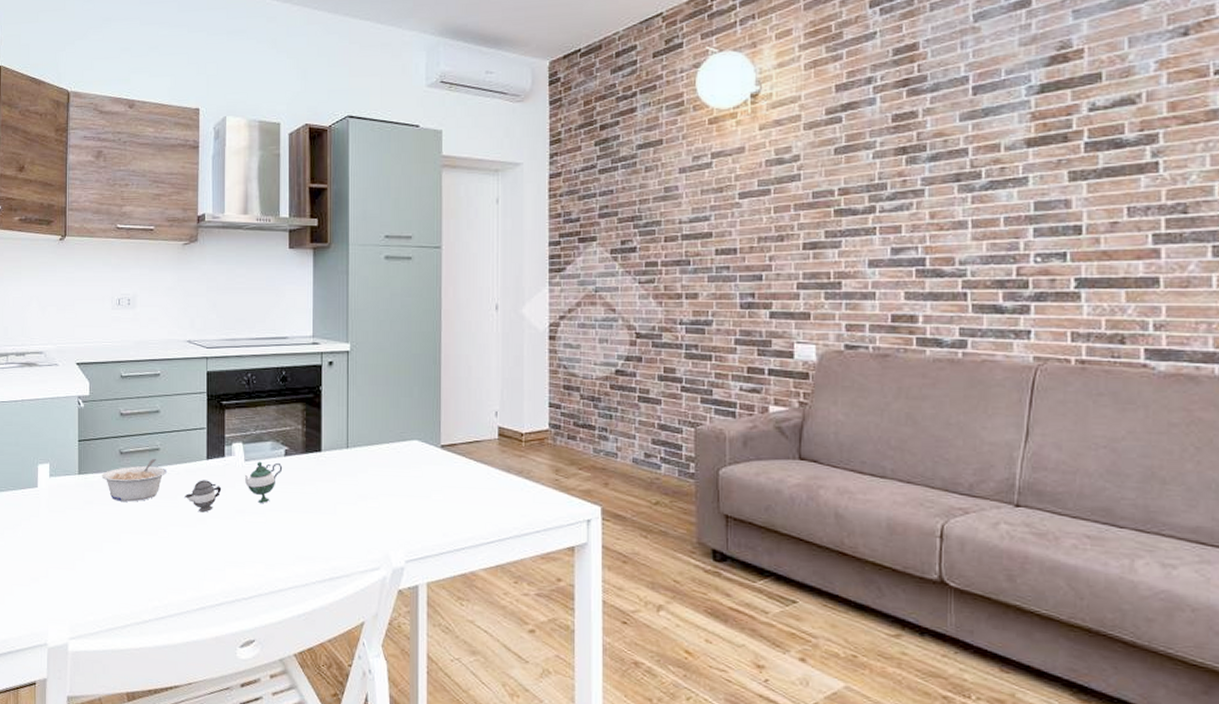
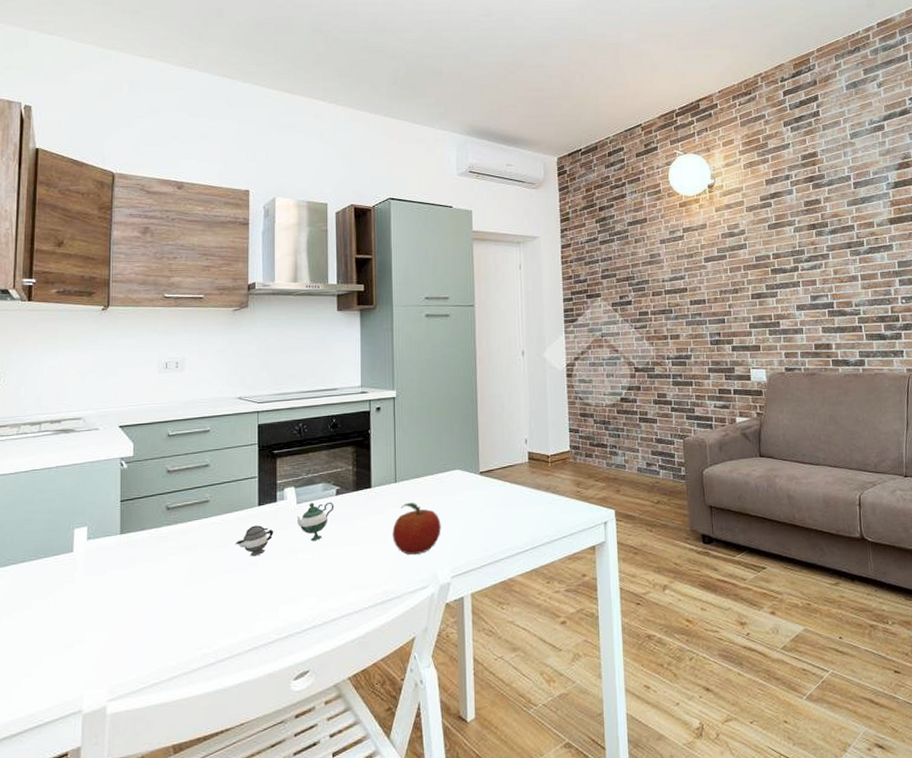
legume: present [101,459,168,502] -> none [146,511,218,556]
fruit: none [343,472,396,531] -> present [392,502,441,555]

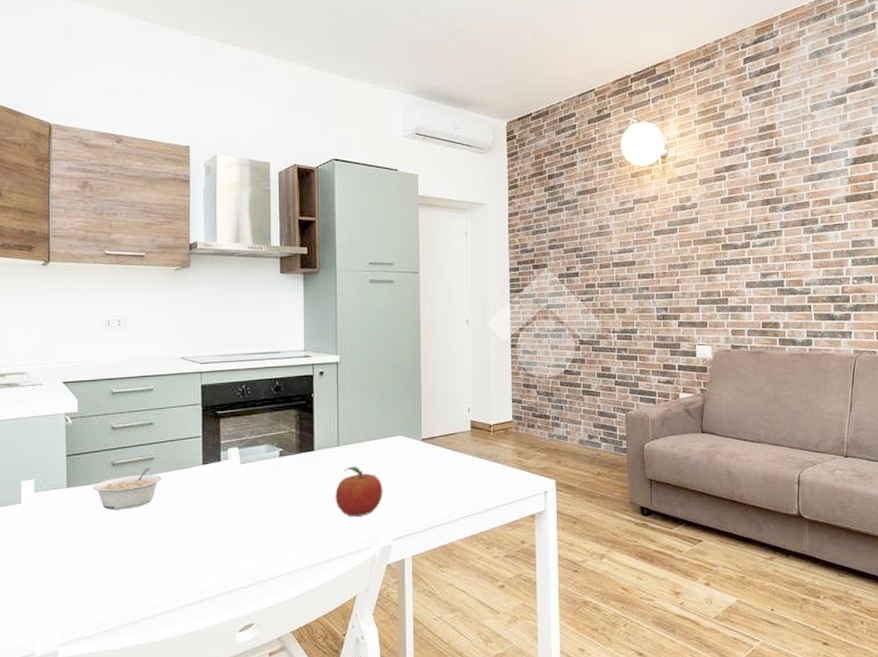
legume: none [146,511,218,556] -> present [92,468,163,510]
teapot: present [235,501,335,557] -> none [180,463,278,514]

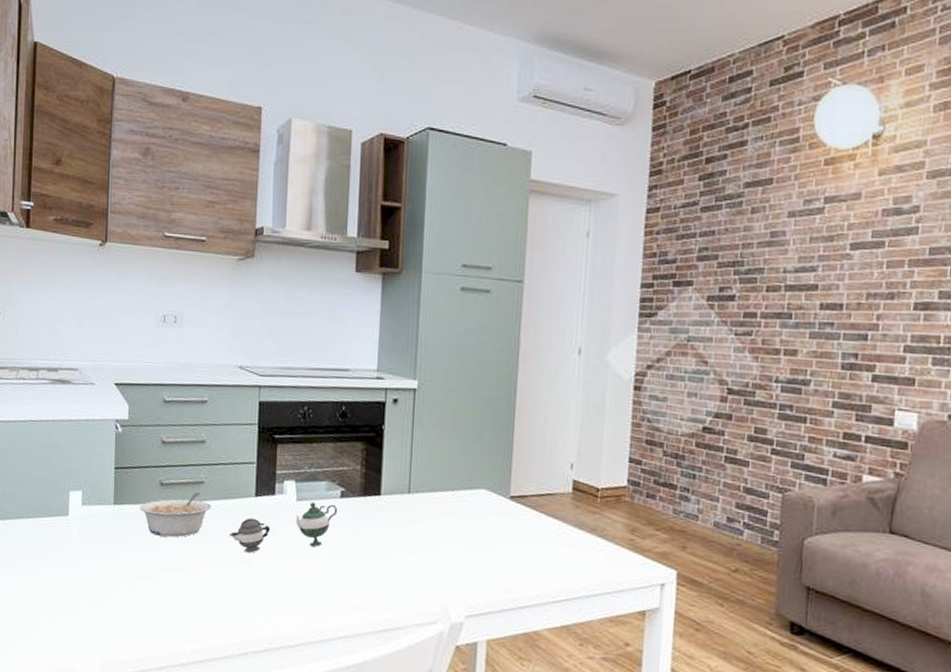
teapot: none [180,463,278,514] -> present [229,502,338,553]
fruit: present [335,466,383,517] -> none [401,519,458,583]

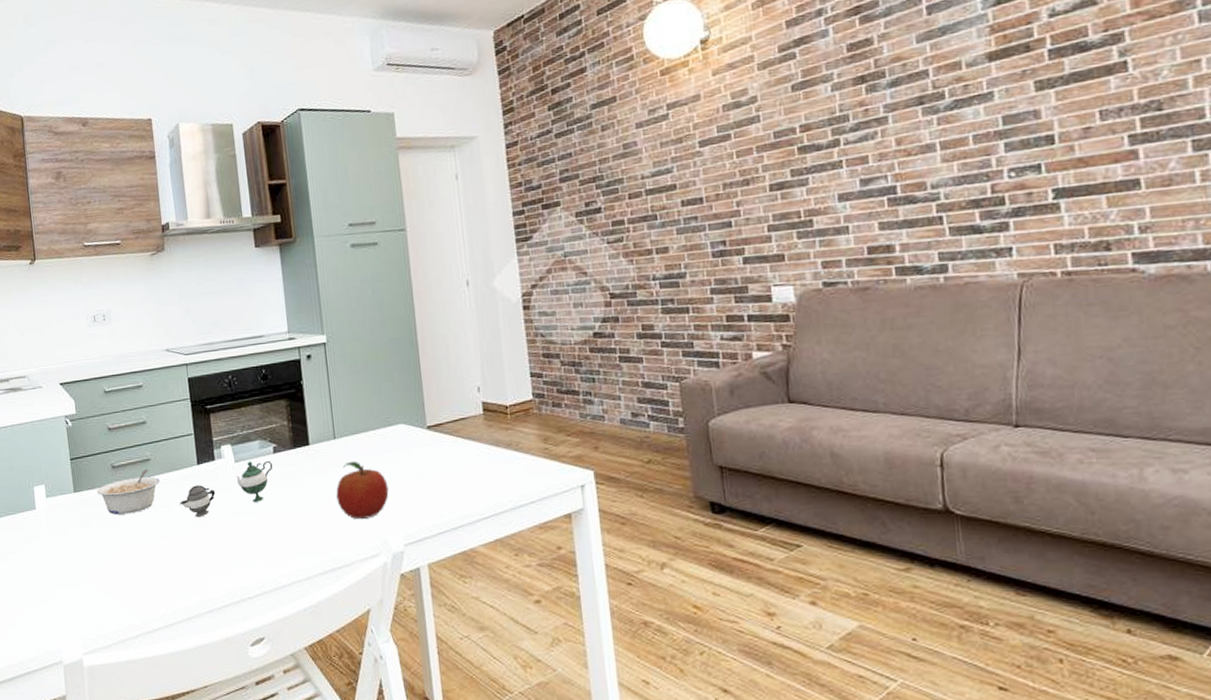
fruit: none [401,519,458,583] -> present [336,461,389,519]

